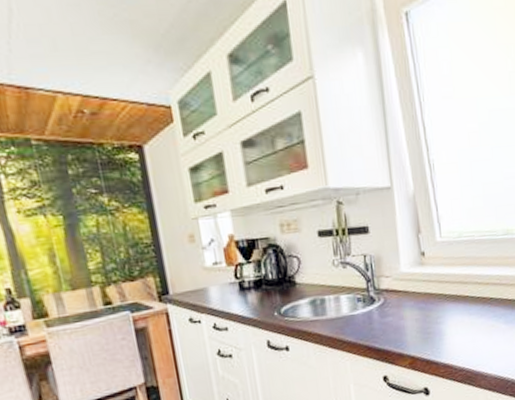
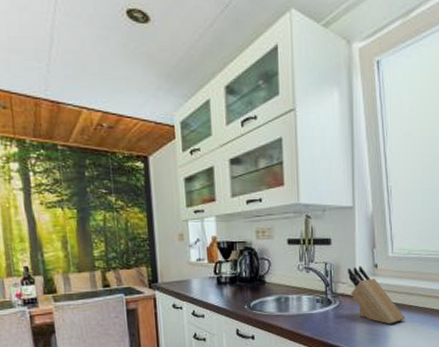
knife block: none [391,255,461,320] -> present [348,266,405,325]

